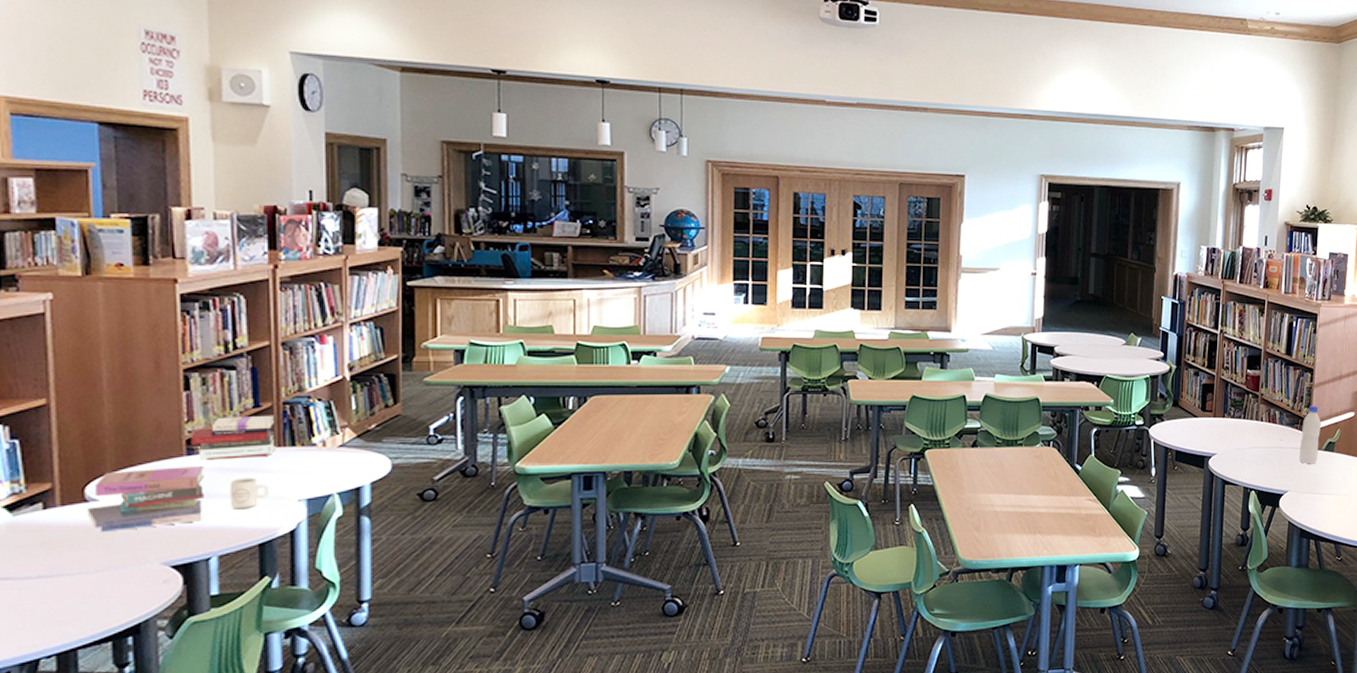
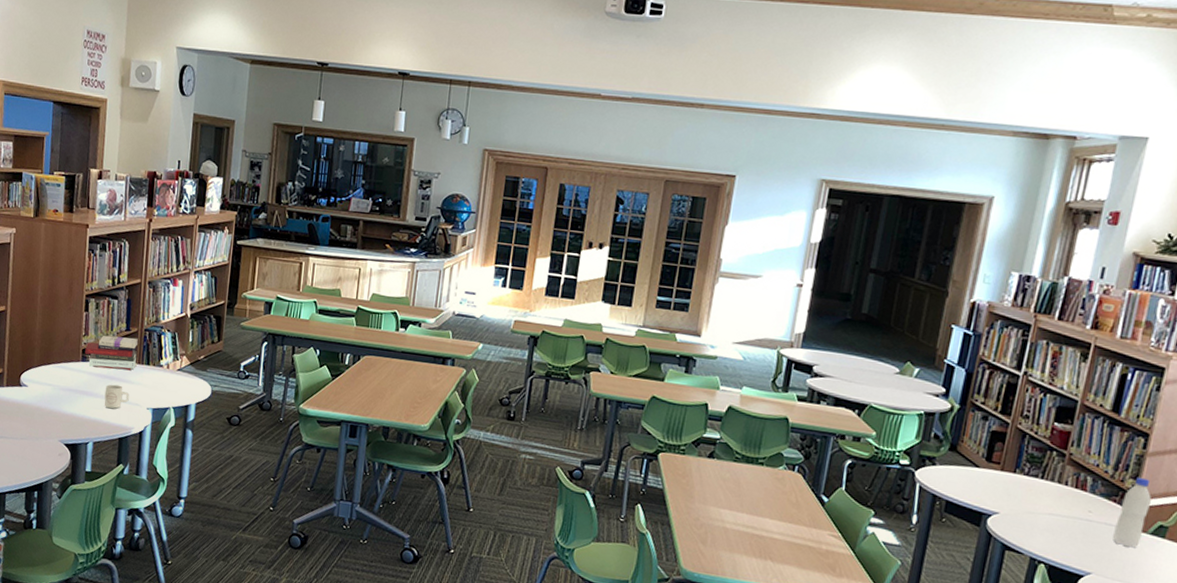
books: present [86,465,204,533] -> none [20,366,91,414]

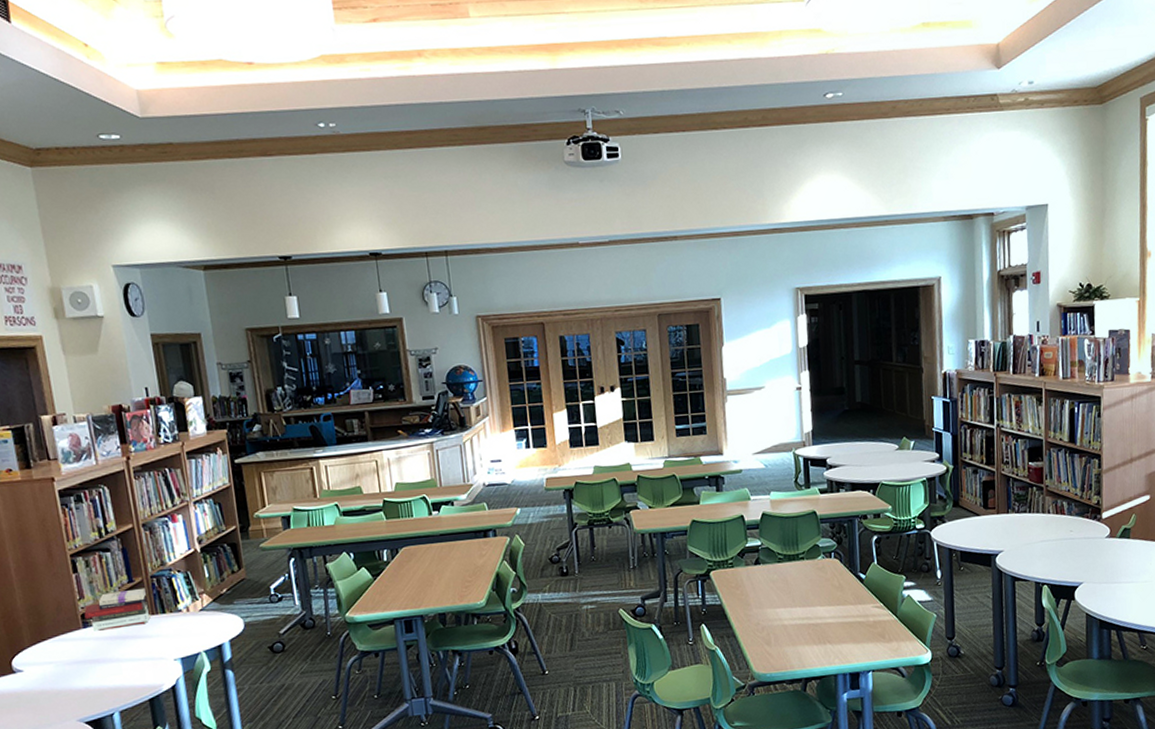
mug: present [104,384,129,409] -> none [119,643,151,670]
water bottle: present [1113,476,1152,548] -> none [1092,492,1114,554]

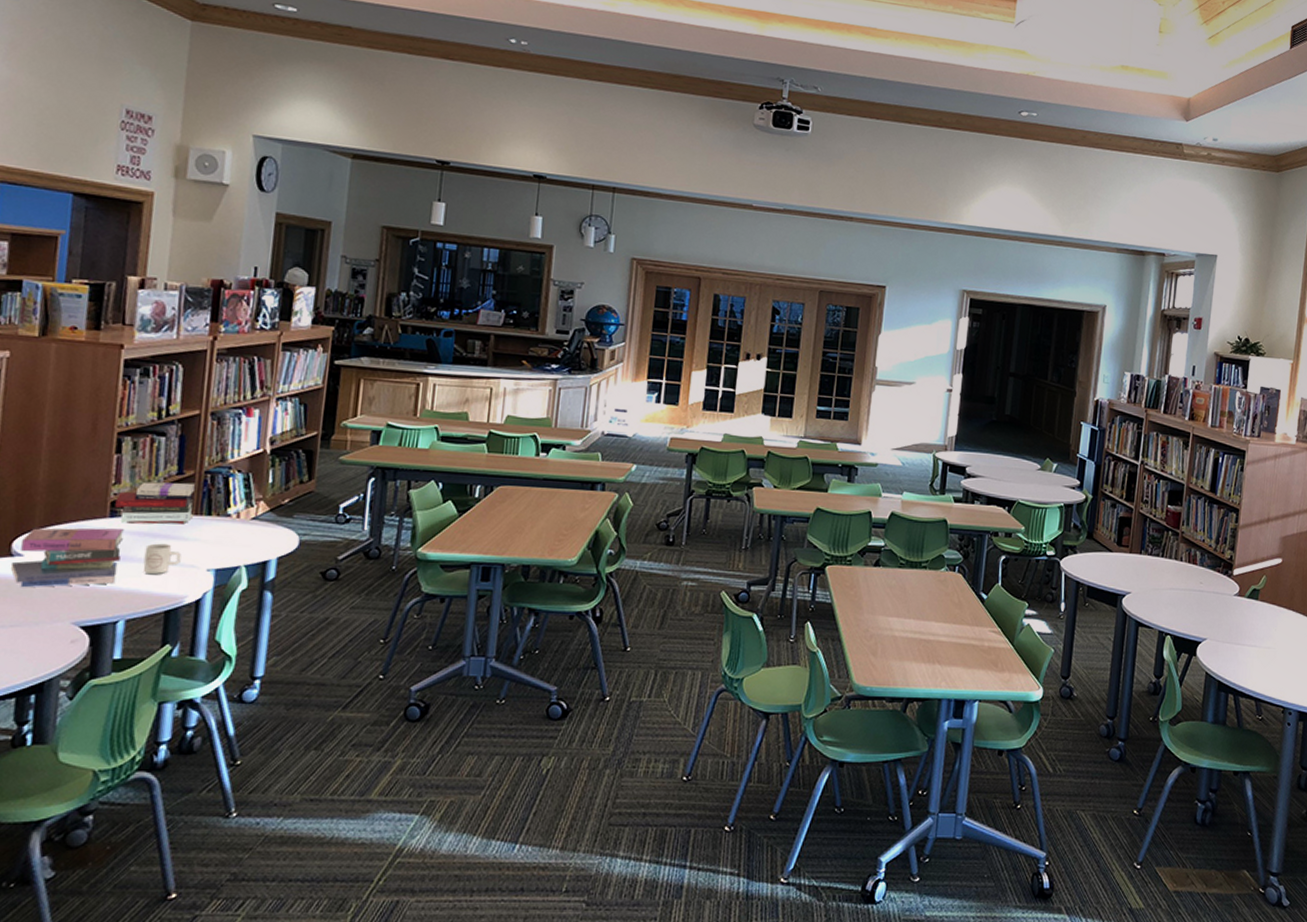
books: none [15,635,102,698] -> present [10,527,124,588]
mug: none [119,643,151,670] -> present [143,543,182,574]

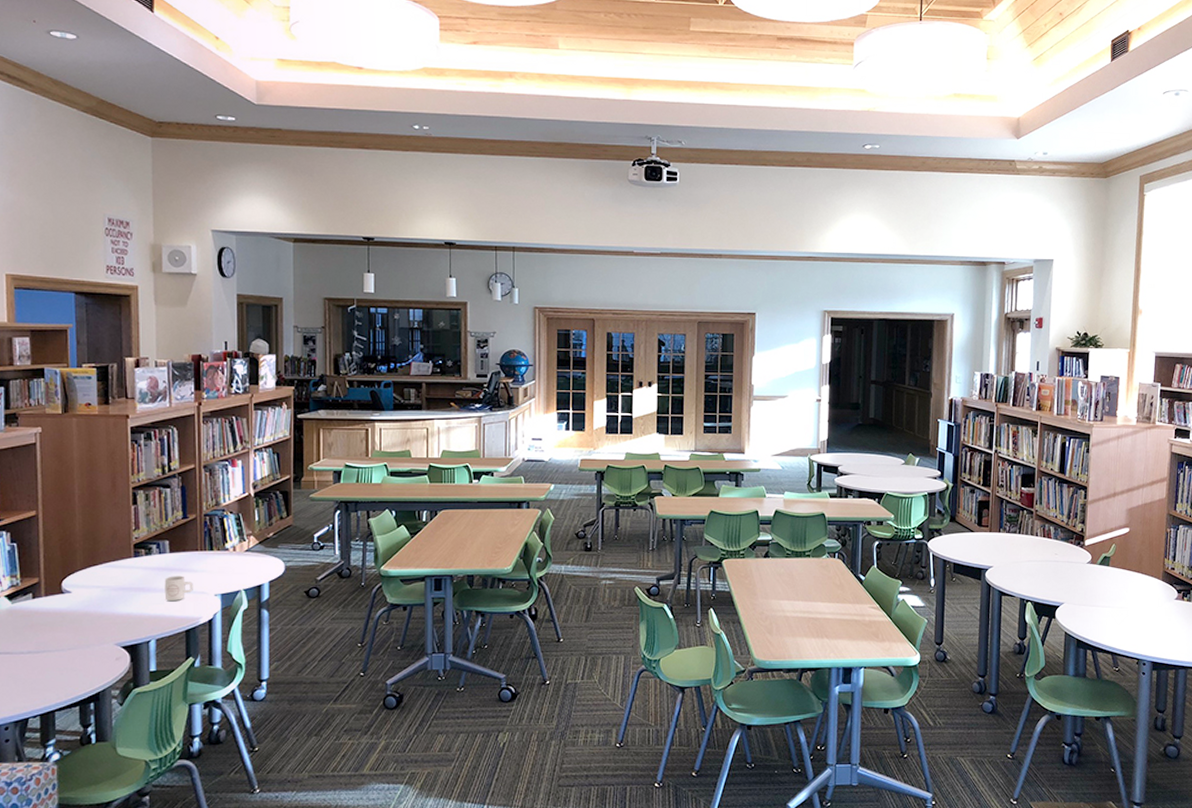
books: present [10,527,124,588] -> none [62,565,146,618]
books: present [115,481,196,525] -> none [137,525,199,561]

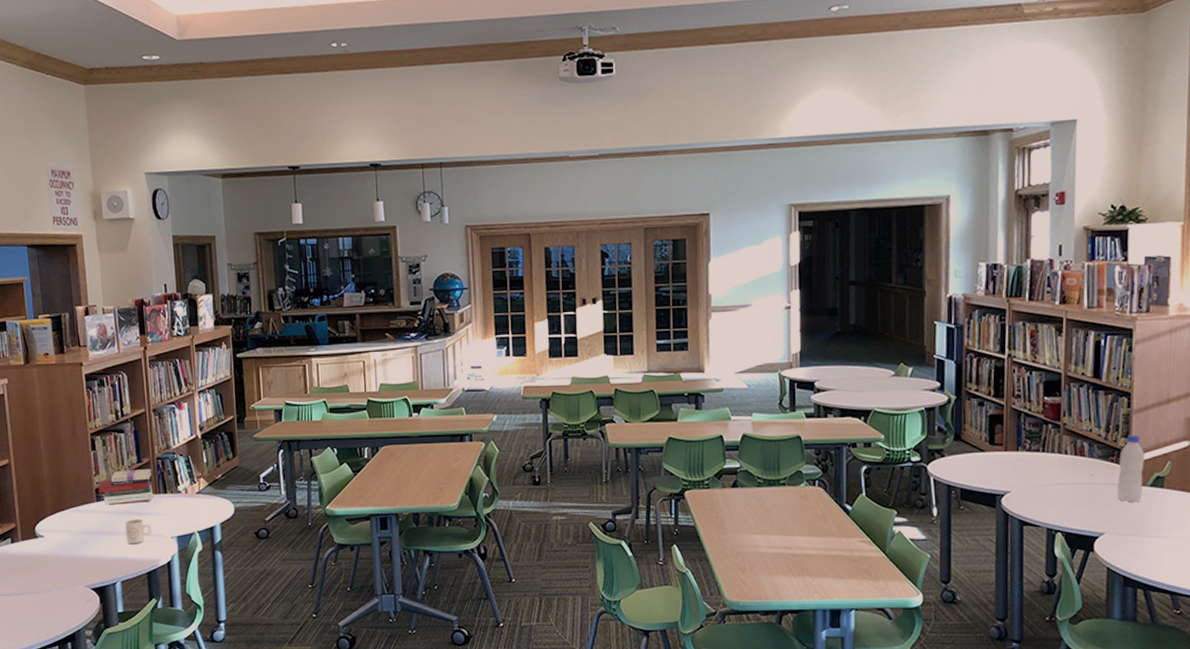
books: none [137,525,199,561] -> present [98,468,154,505]
water bottle: none [1075,521,1096,578] -> present [1117,434,1146,502]

